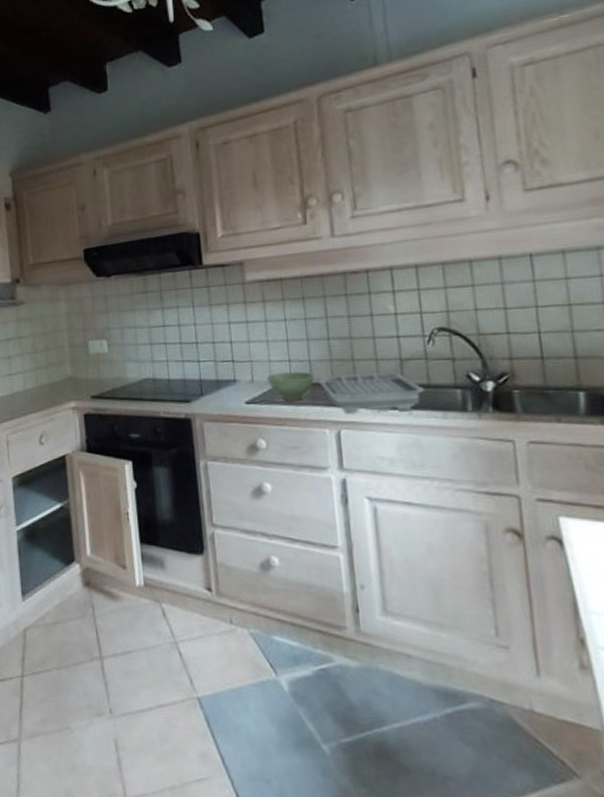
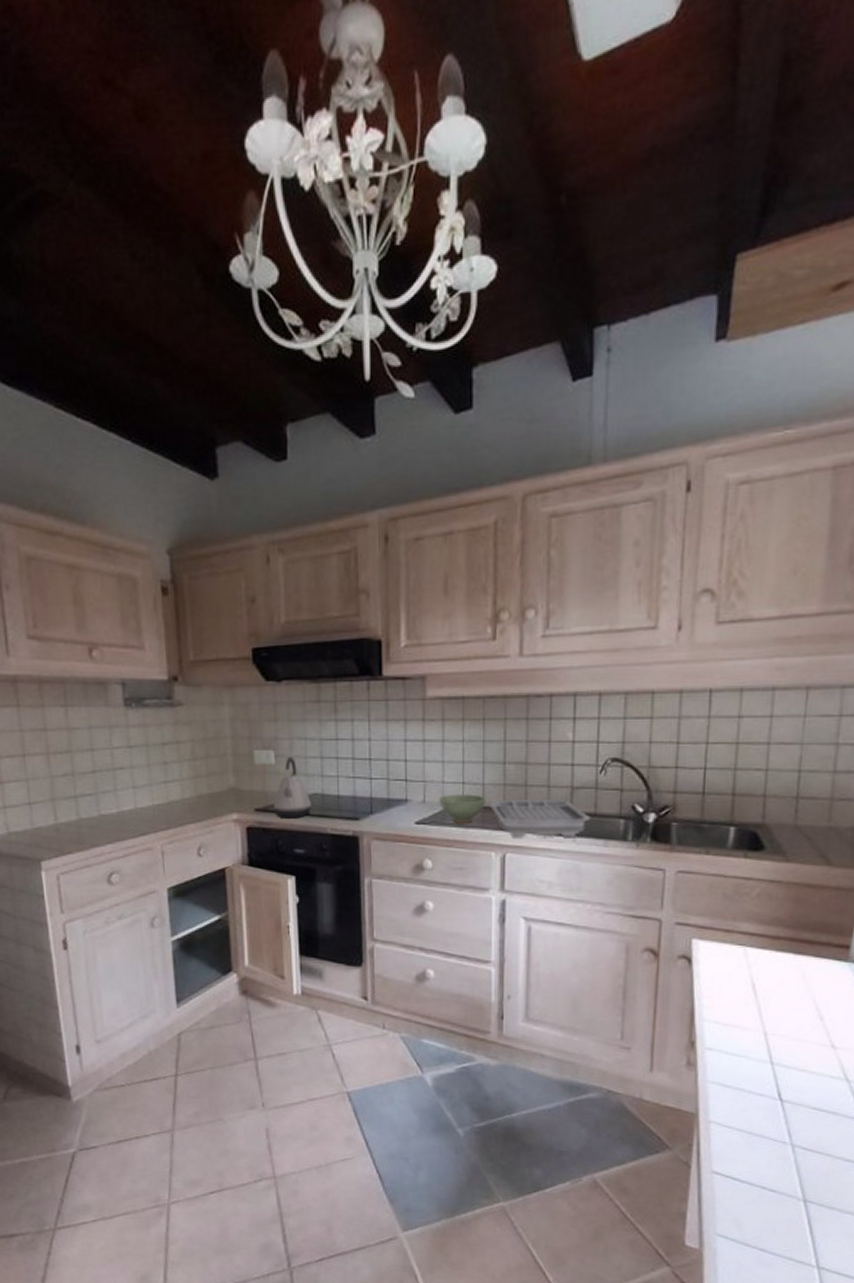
kettle: none [107,344,144,404] -> present [273,756,311,819]

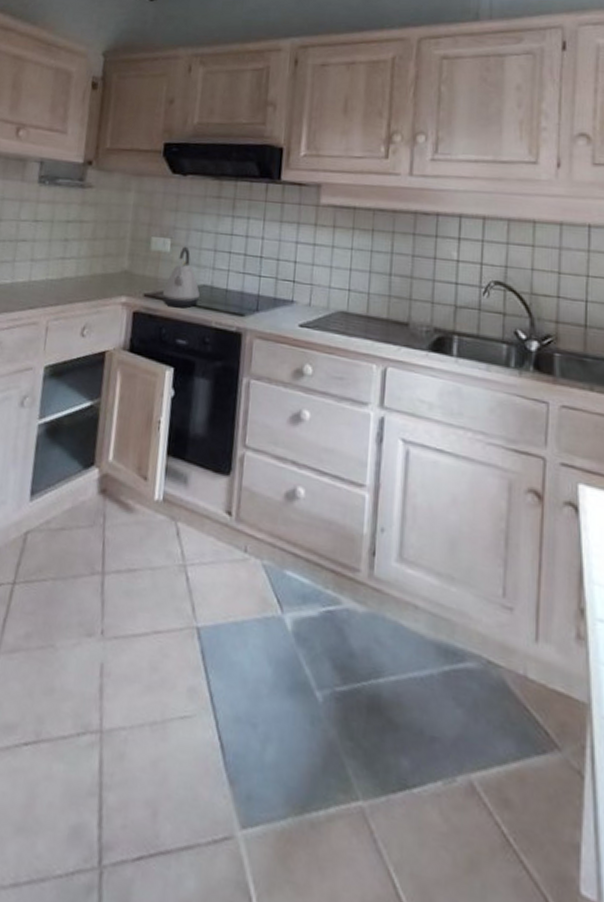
bowl: present [439,794,487,823] -> none [324,300,372,332]
dish rack: present [489,800,591,838] -> none [373,311,473,359]

